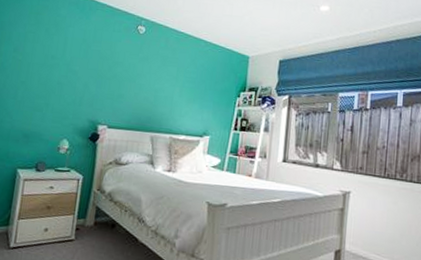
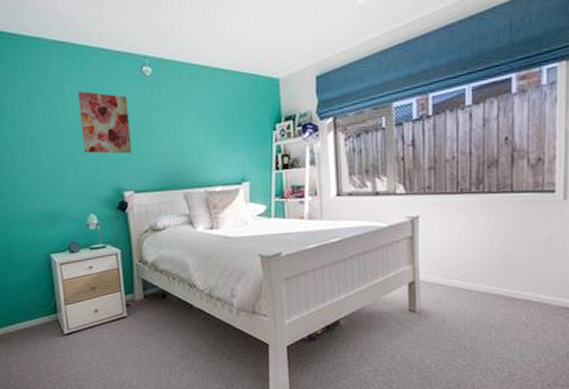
wall art: none [71,35,119,94] -> present [77,91,132,154]

